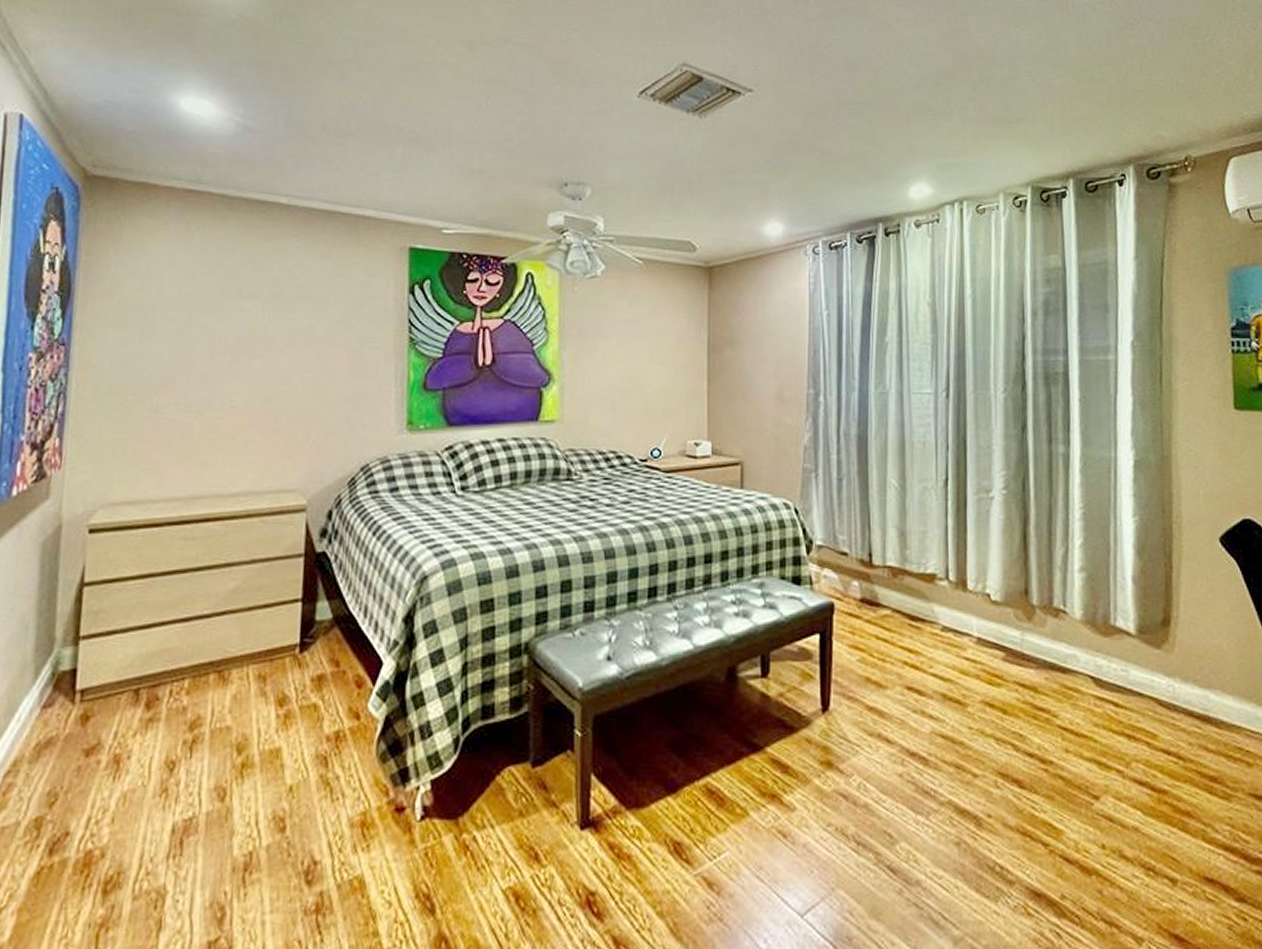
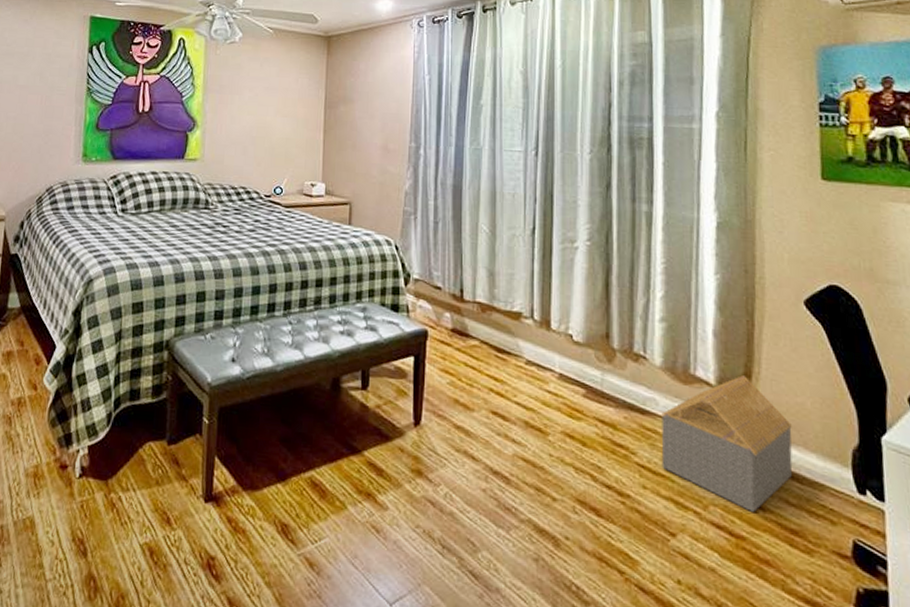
basket: none [1083,620,1211,765] -> present [661,374,793,513]

